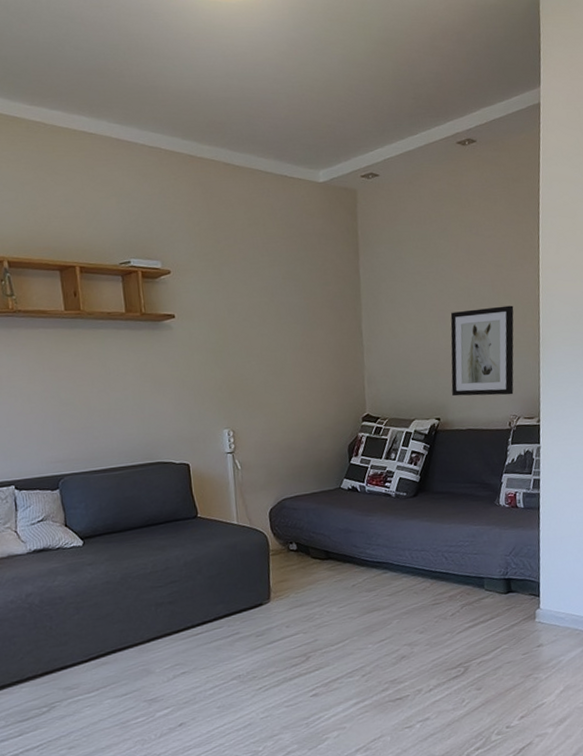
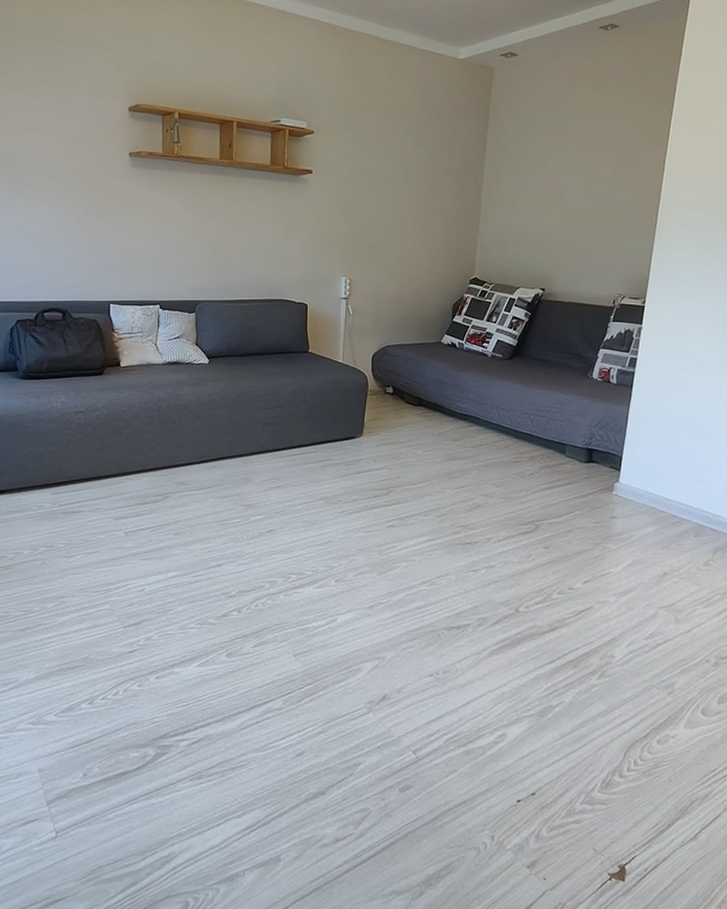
wall art: present [450,305,514,396] -> none [559,188,634,274]

